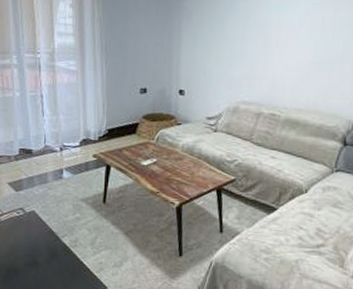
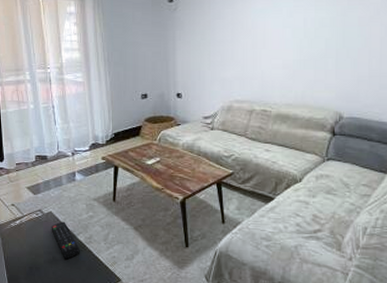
remote control: none [33,222,64,263] -> present [51,221,80,259]

